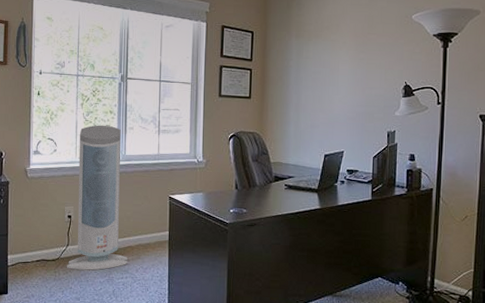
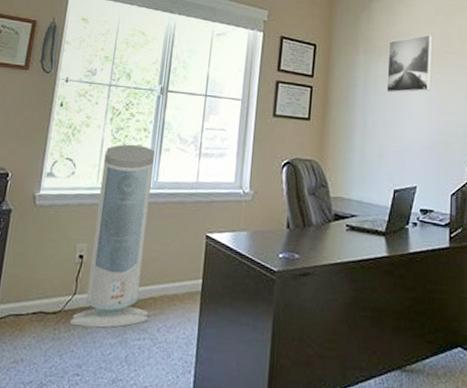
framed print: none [316,18,358,72] -> present [386,35,433,93]

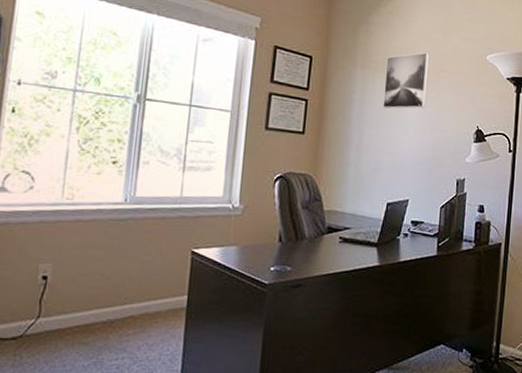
air purifier: present [70,144,155,328] -> none [34,156,131,351]

